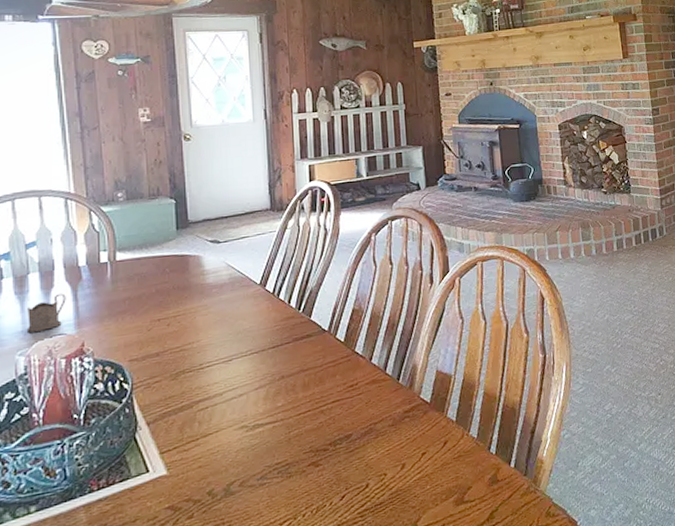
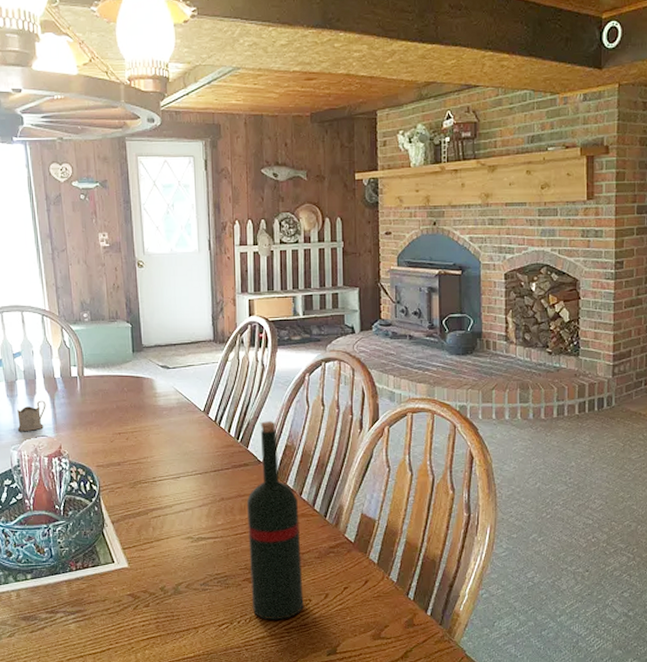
wine bottle: none [310,286,378,506] -> present [246,421,304,620]

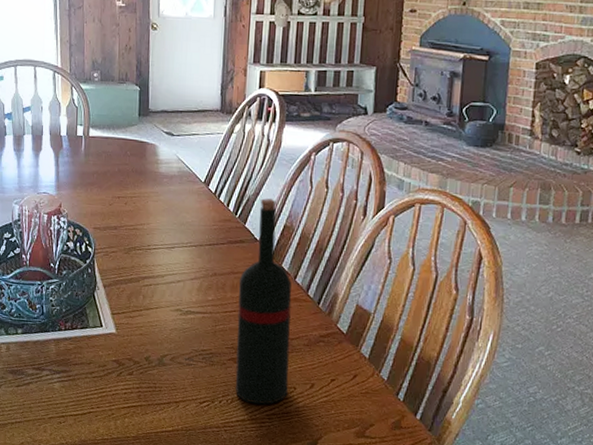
tea glass holder: present [17,400,46,431] -> none [21,157,50,187]

